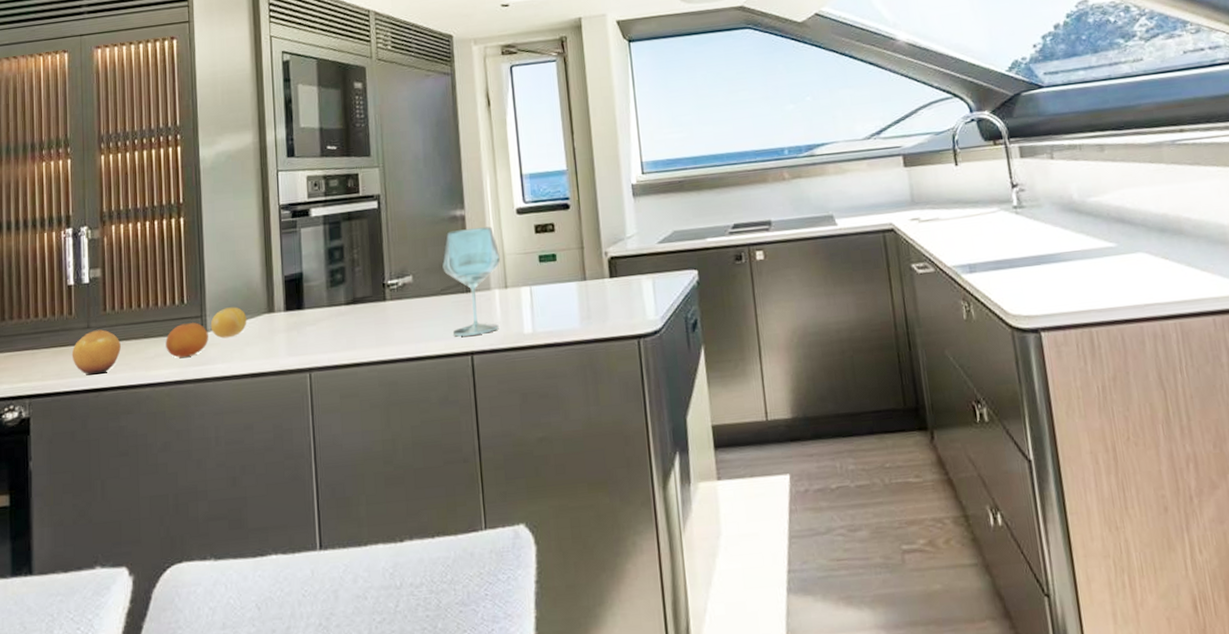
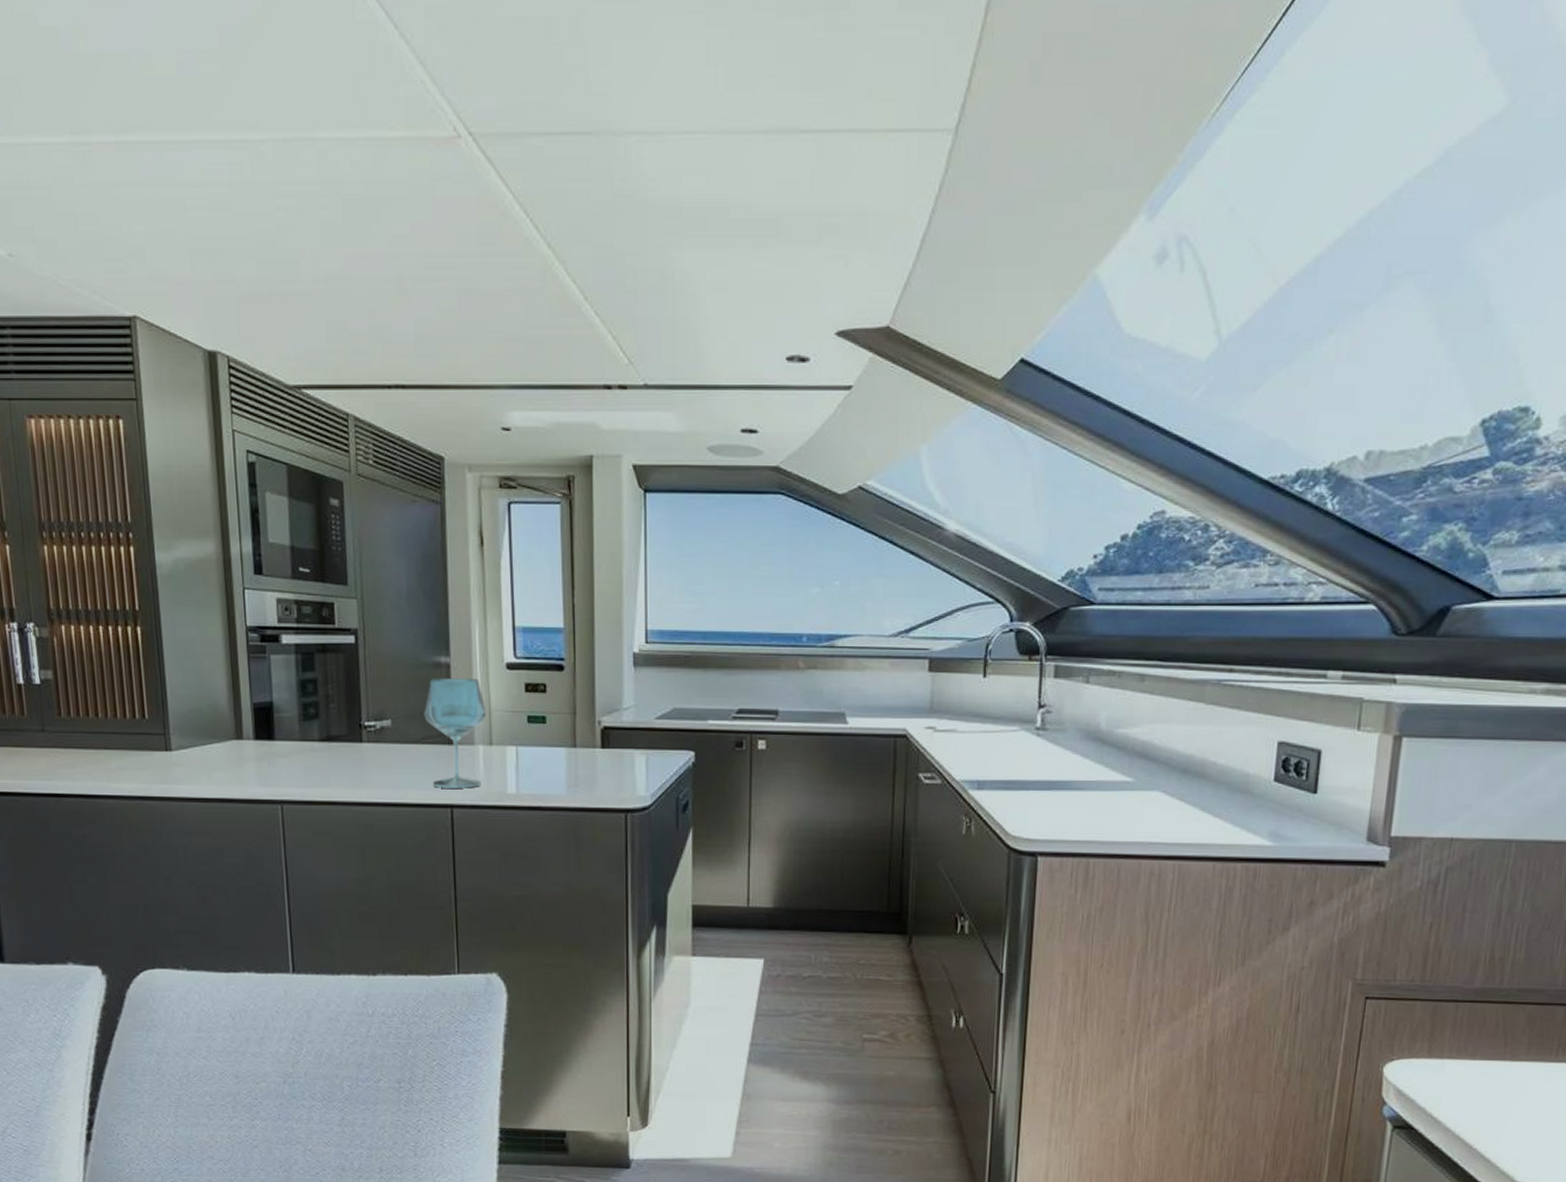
fruit: present [71,329,121,375] -> none [27,734,80,780]
fruit: present [166,322,208,358] -> none [127,739,173,773]
fruit: present [210,307,247,339] -> none [174,728,214,760]

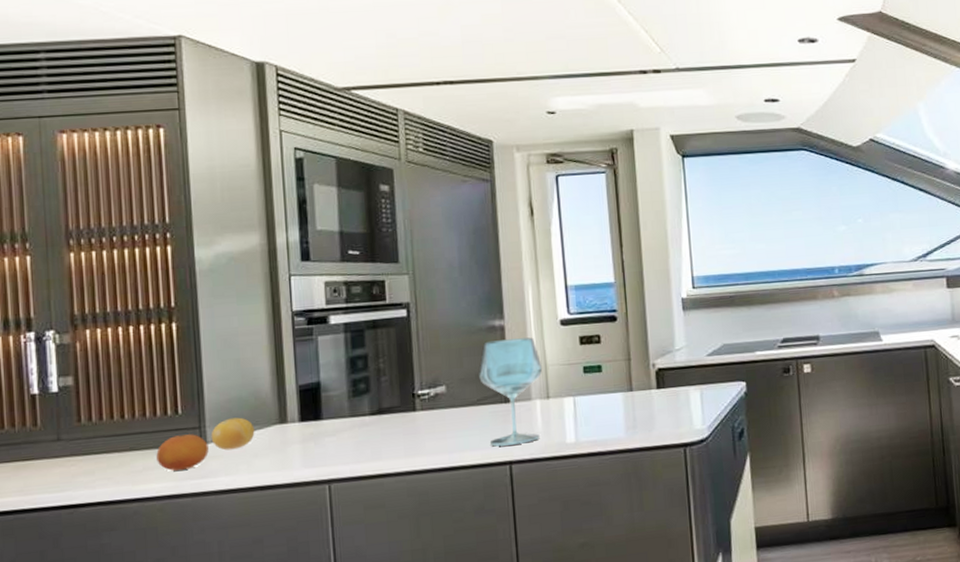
fruit: none [127,739,173,773] -> present [156,434,209,471]
fruit: none [174,728,214,760] -> present [210,417,255,451]

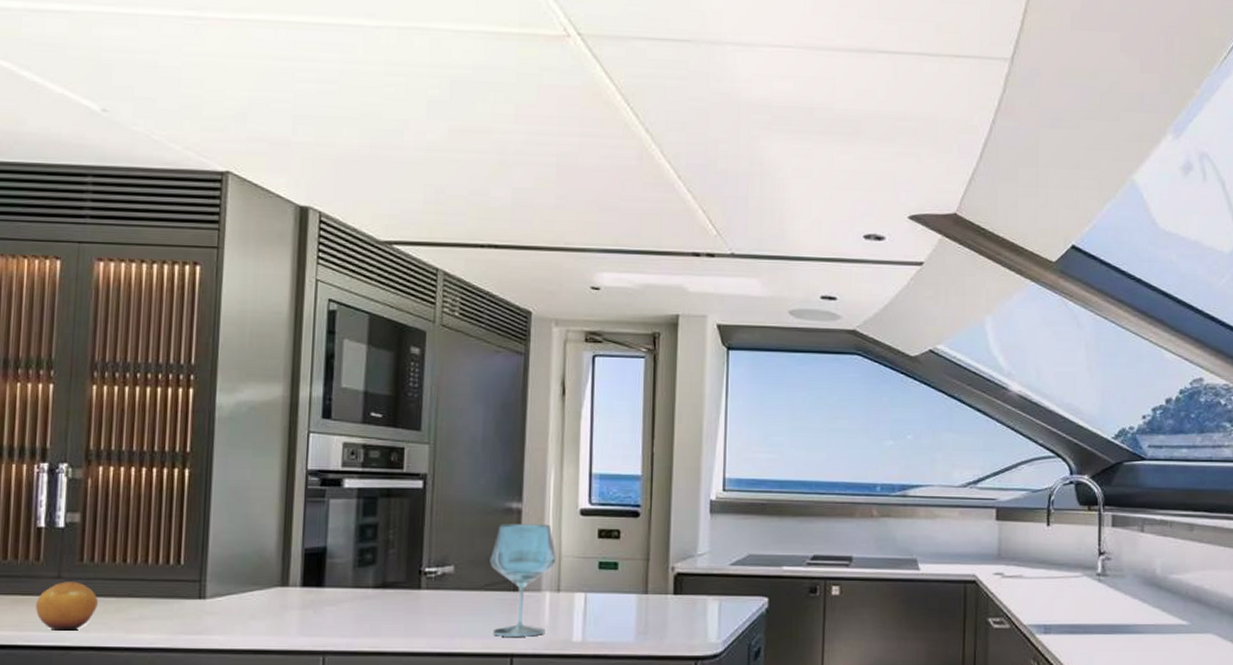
fruit: none [38,442,101,491] -> present [35,581,98,631]
fruit: present [156,434,209,471] -> none [153,587,207,623]
fruit: present [210,417,255,451] -> none [210,575,255,608]

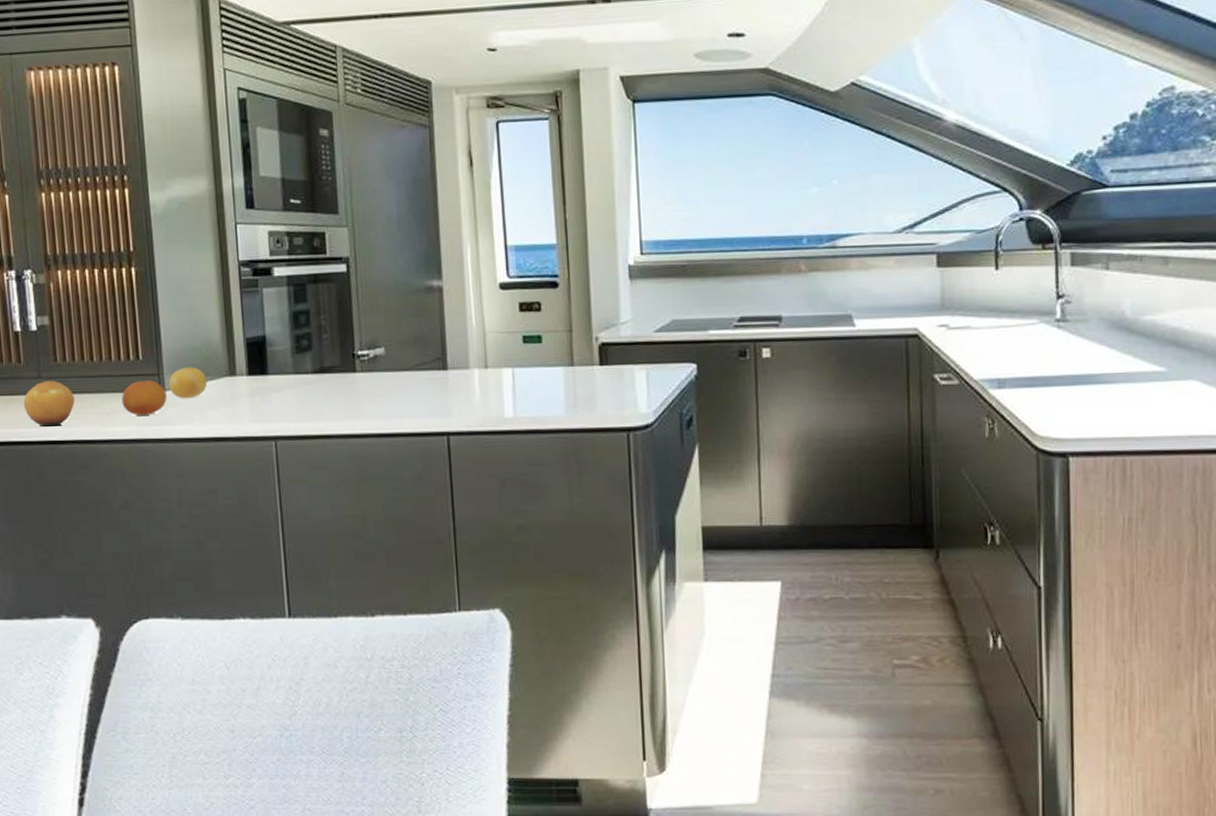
fruit: none [153,587,207,623] -> present [121,380,167,416]
fruit: none [210,575,255,608] -> present [168,367,208,399]
wine glass: present [490,524,557,637] -> none [417,301,481,416]

